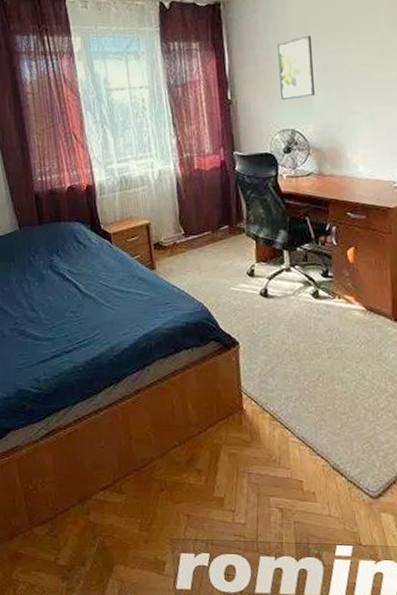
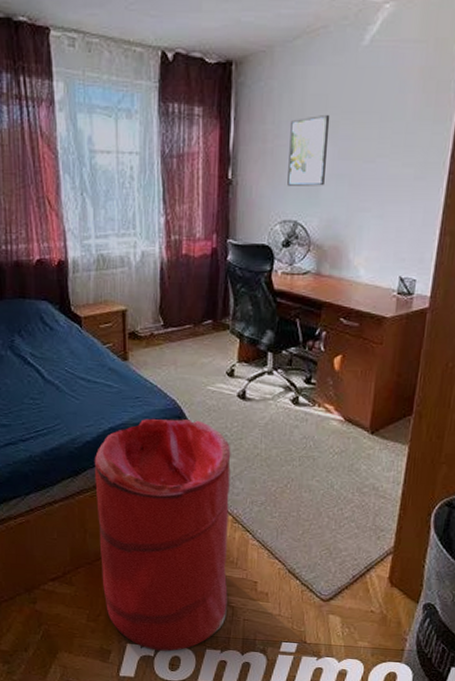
laundry hamper: none [133,320,276,560] -> present [95,418,231,652]

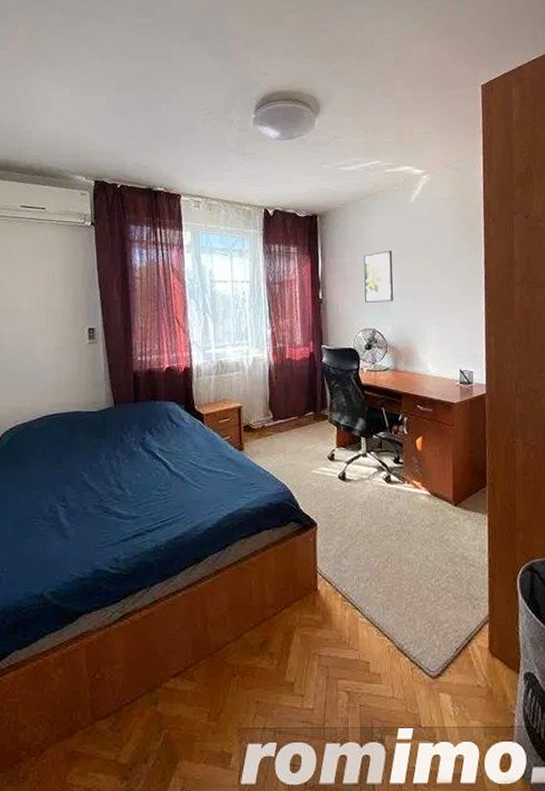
laundry hamper: present [95,418,231,652] -> none [215,502,343,750]

